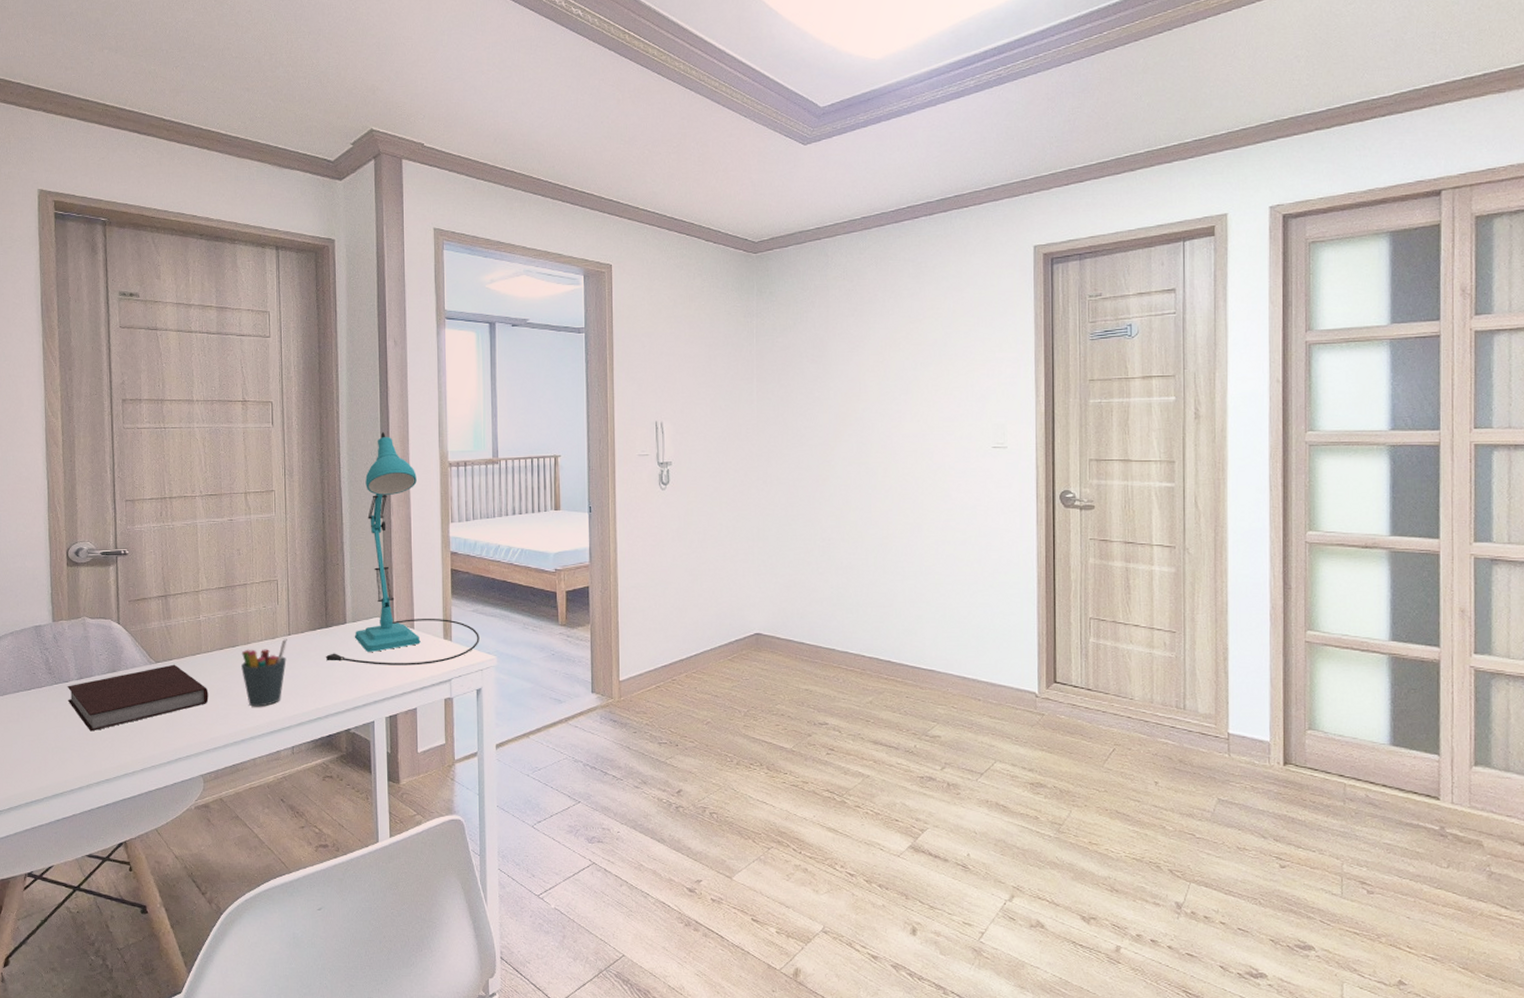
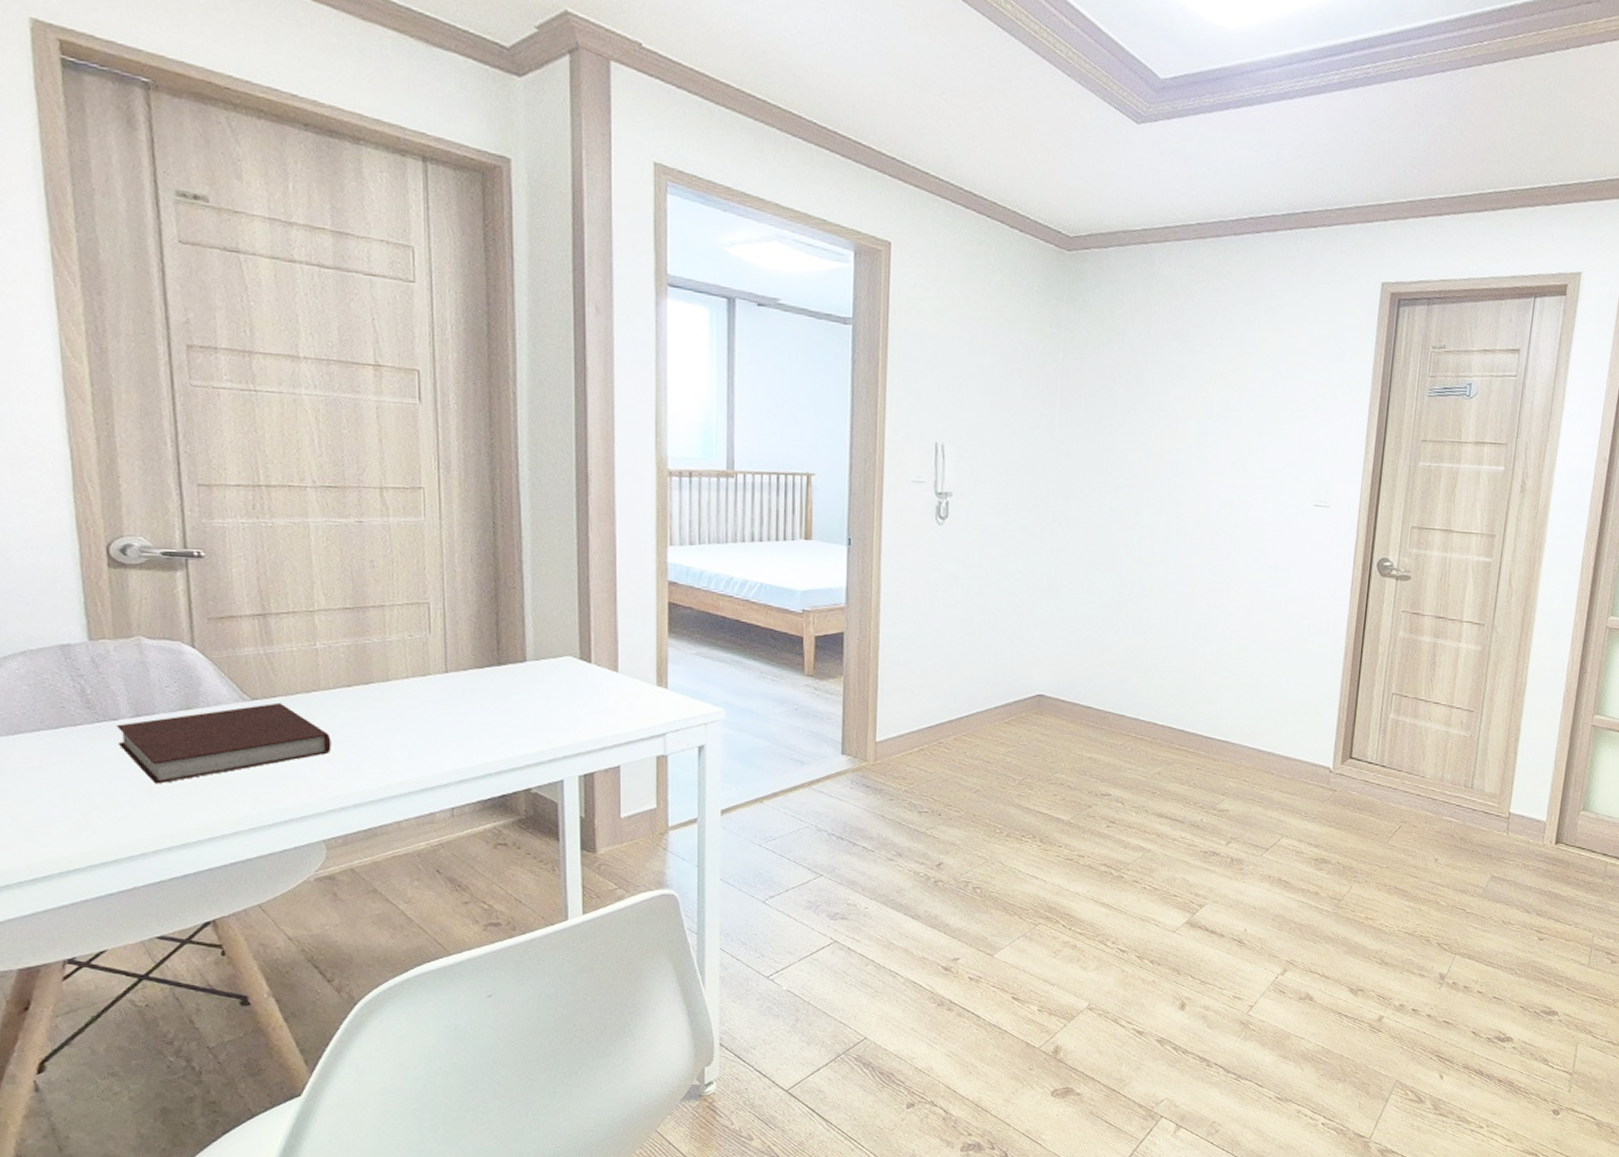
pen holder: present [241,638,287,707] -> none [378,676,444,759]
desk lamp: present [325,432,480,666] -> none [497,424,704,716]

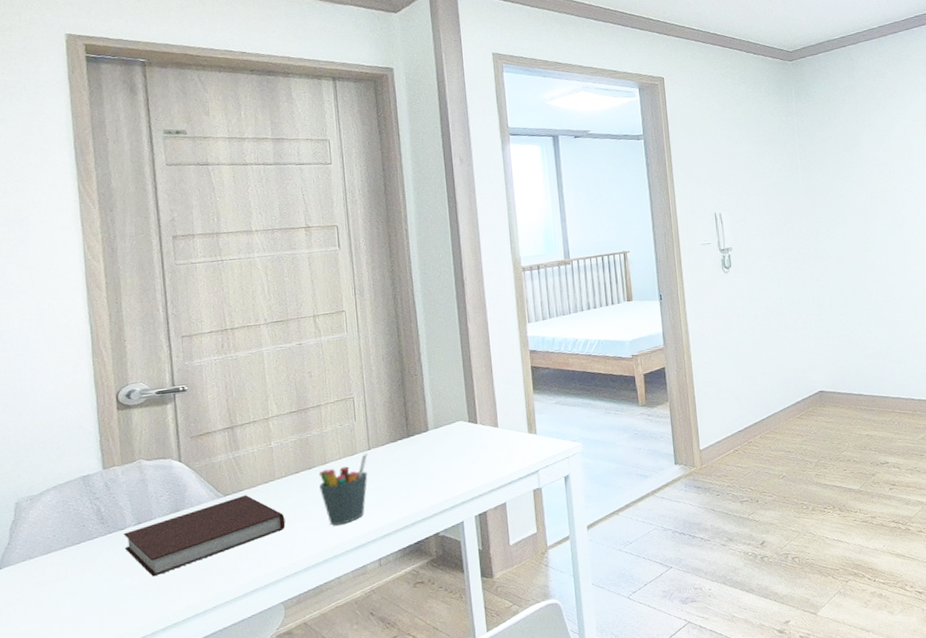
pen holder: none [378,676,444,759] -> present [318,453,368,526]

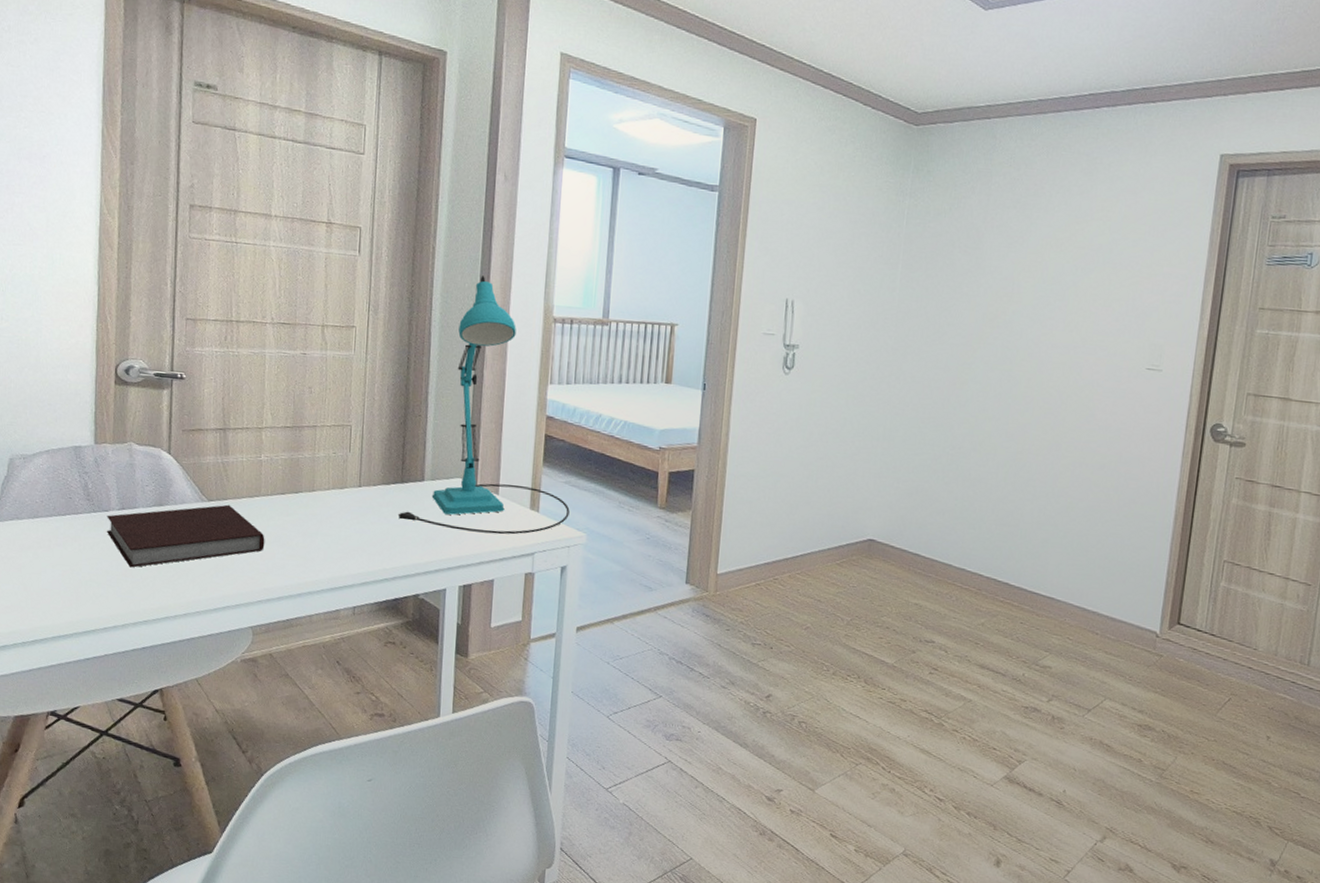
pen holder: present [318,453,368,526] -> none [303,489,357,561]
desk lamp: none [408,245,564,470] -> present [397,276,570,535]

